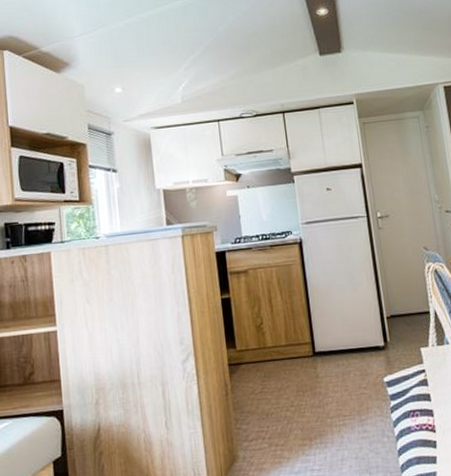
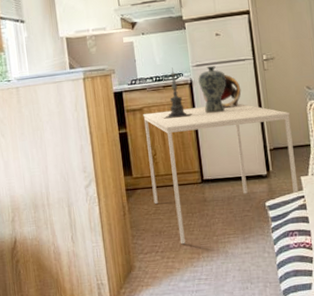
dining table: none [248,265,420,429] -> present [143,103,299,245]
candle holder: none [271,224,303,282] -> present [164,67,193,119]
vase: none [308,223,339,277] -> present [198,66,227,114]
decorative bowl: none [313,233,355,270] -> present [202,75,241,108]

